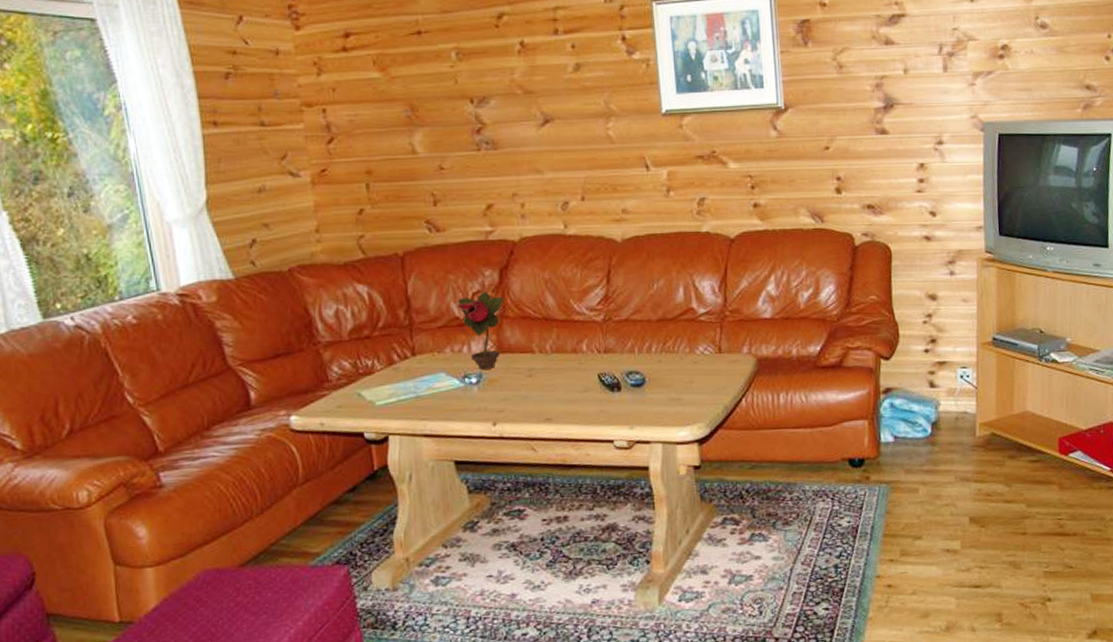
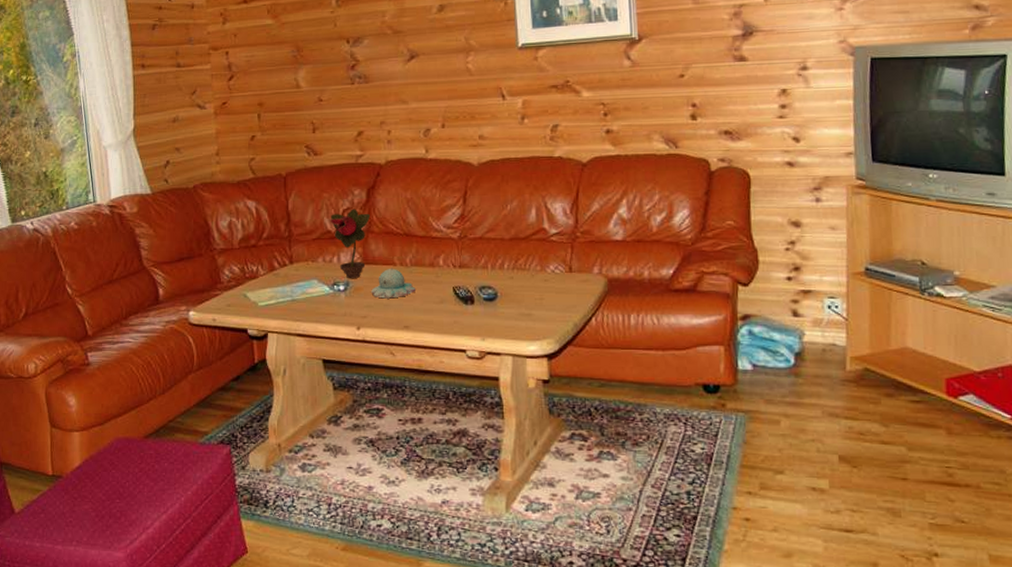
candle: none [507,356,557,390] -> present [371,268,415,299]

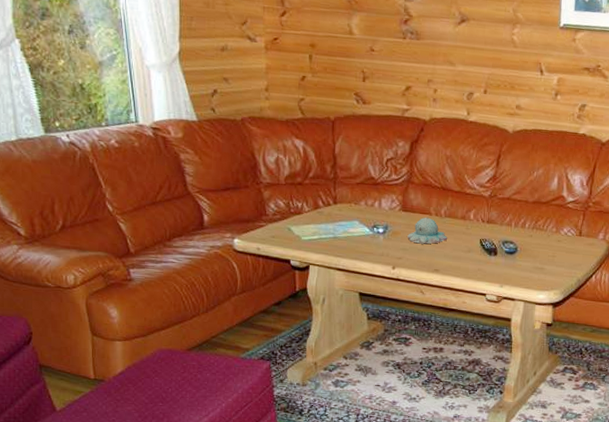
potted flower: present [330,208,371,278] -> none [374,159,412,223]

